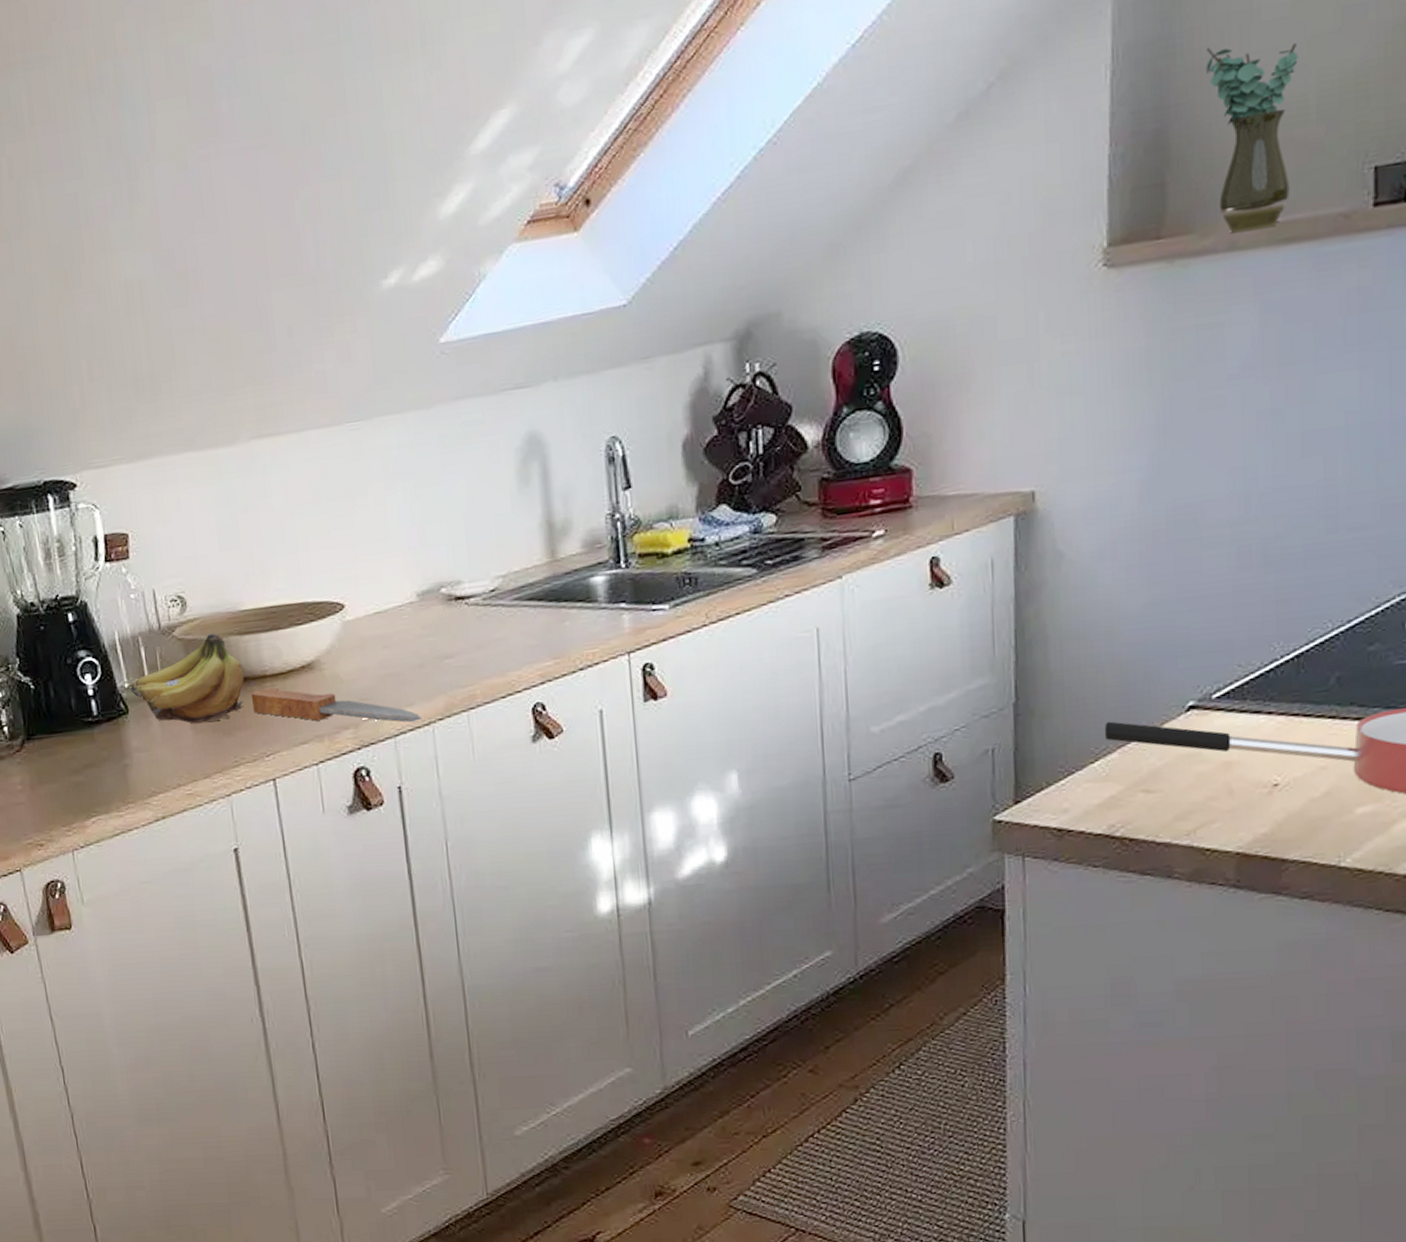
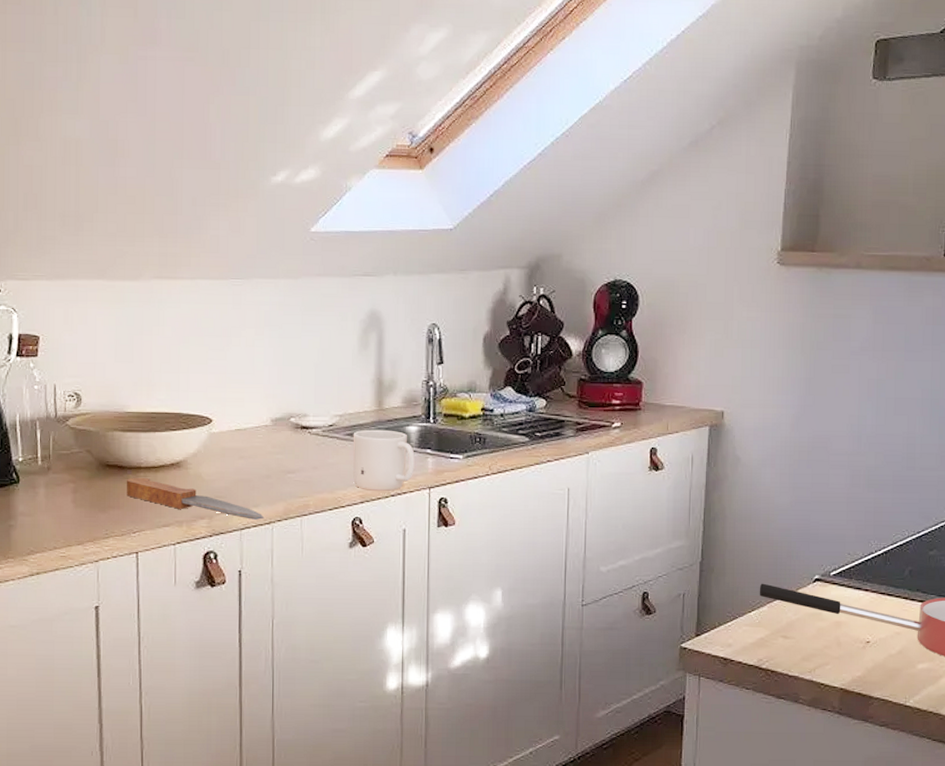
fruit: present [128,633,245,724] -> none [22,427,124,499]
mug: none [522,585,607,668] -> present [353,429,416,492]
vase: present [1206,43,1298,234] -> none [848,132,904,258]

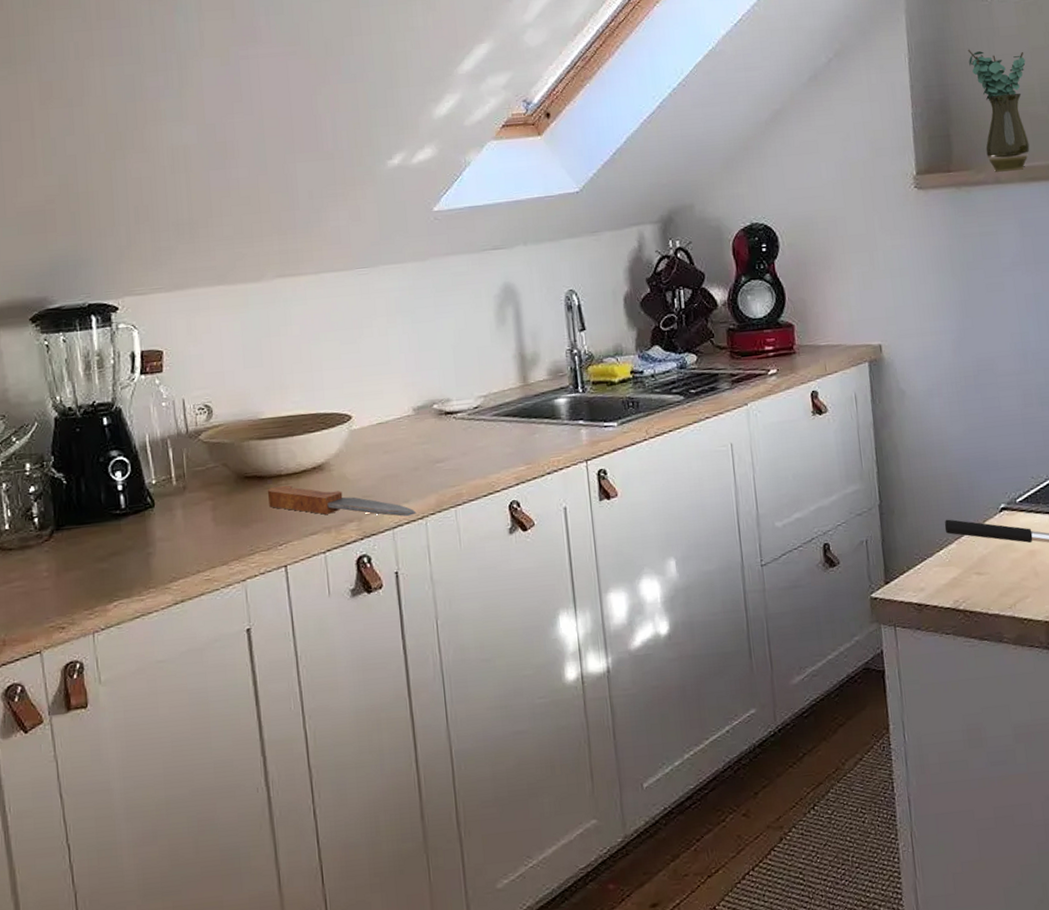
mug: present [353,429,416,492] -> none [500,405,569,472]
vase: none [848,132,904,258] -> present [967,49,1030,172]

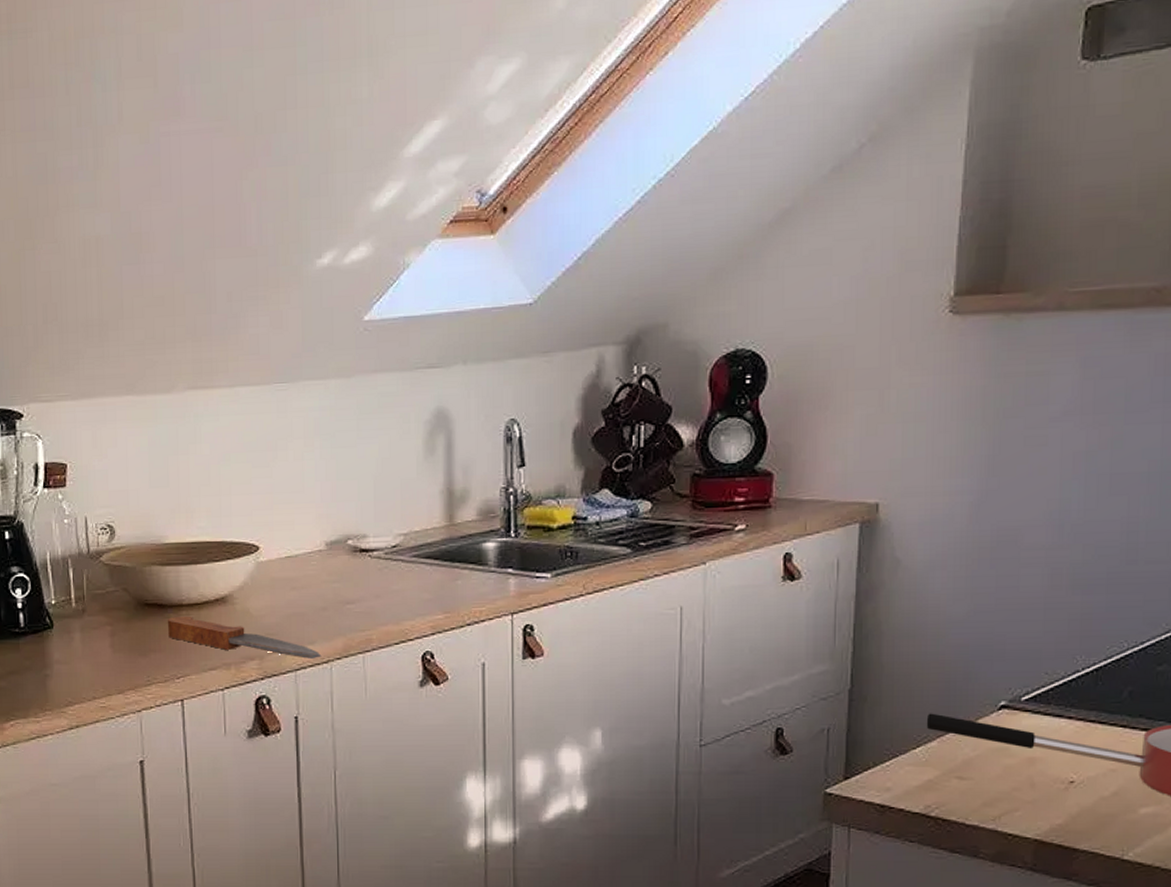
vase: present [967,49,1030,172] -> none [1047,133,1125,296]

